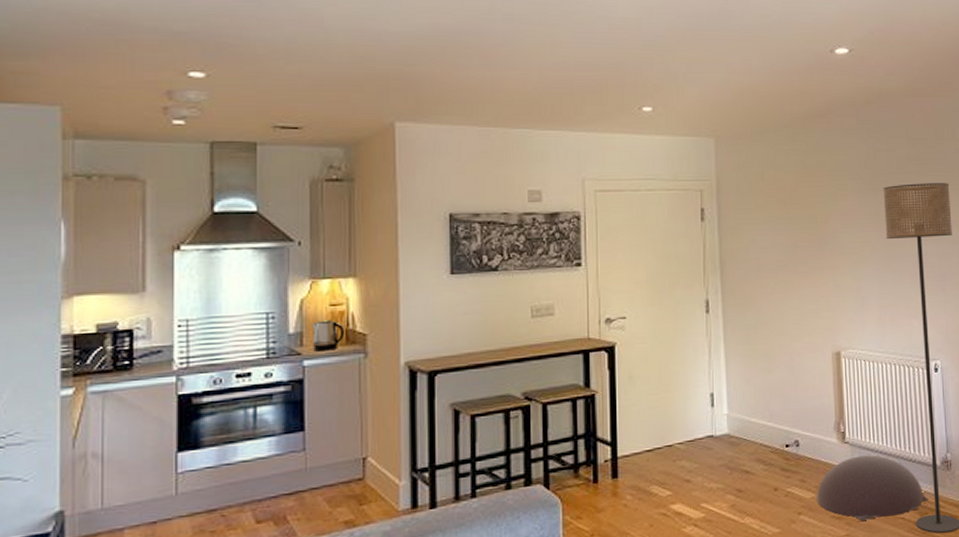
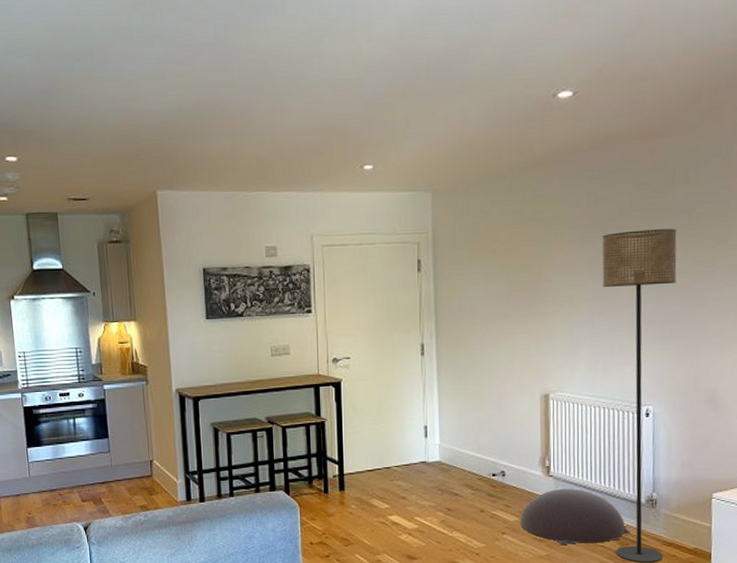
kettle: present [312,319,345,352] -> none [107,353,131,379]

